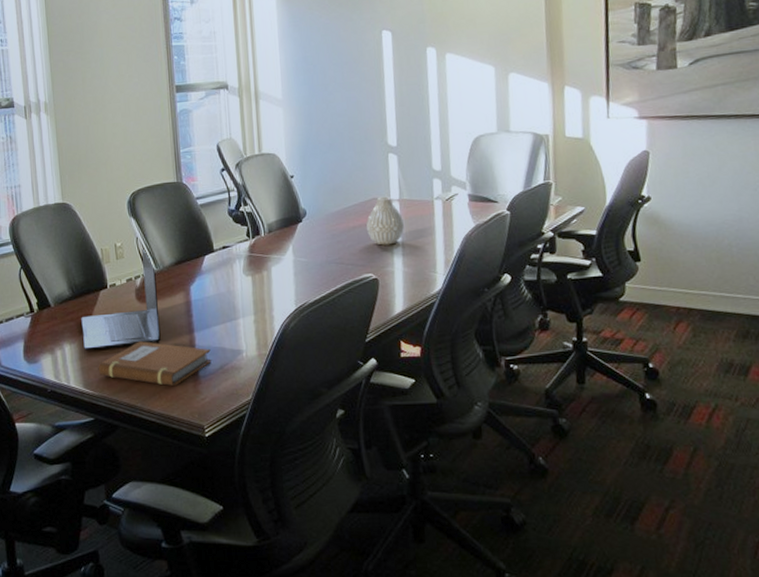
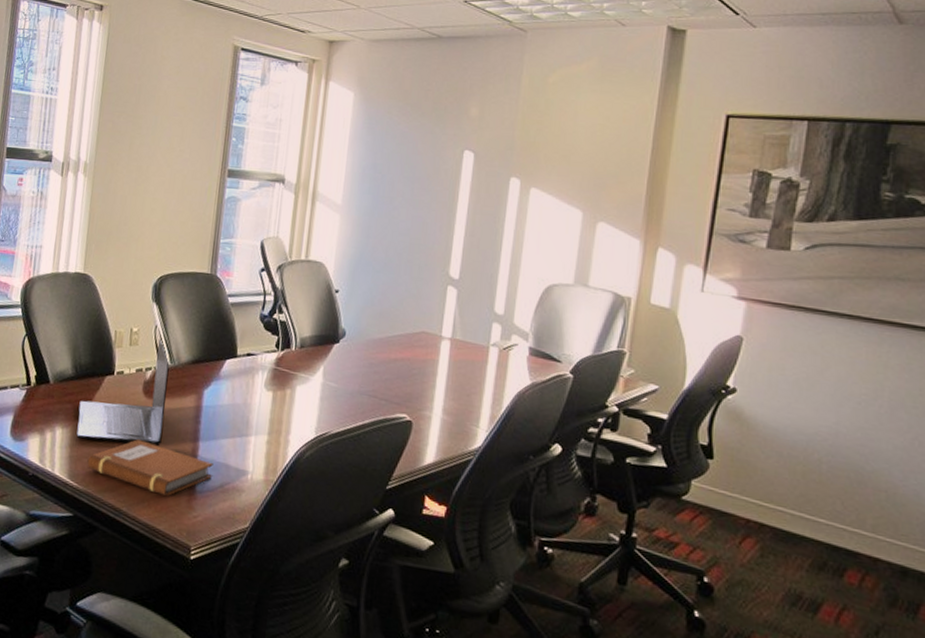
vase: present [366,196,404,245] -> none [409,331,452,387]

